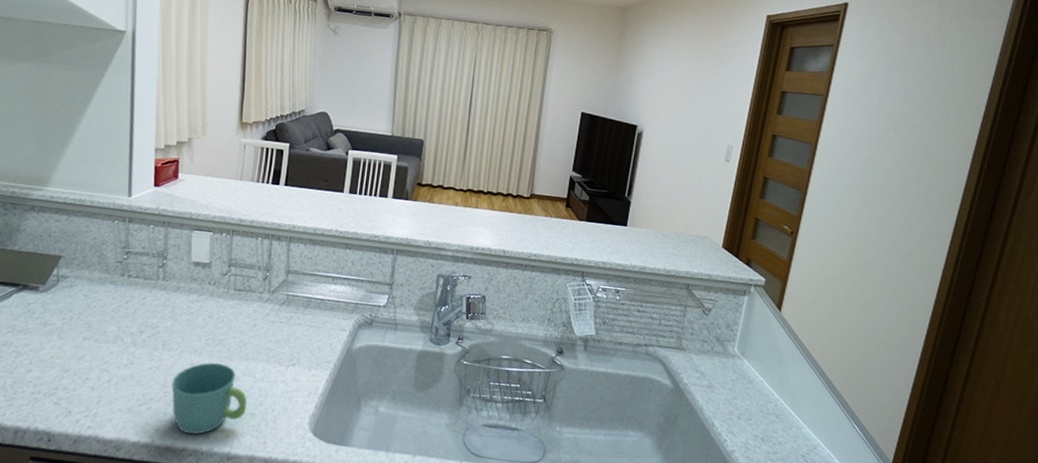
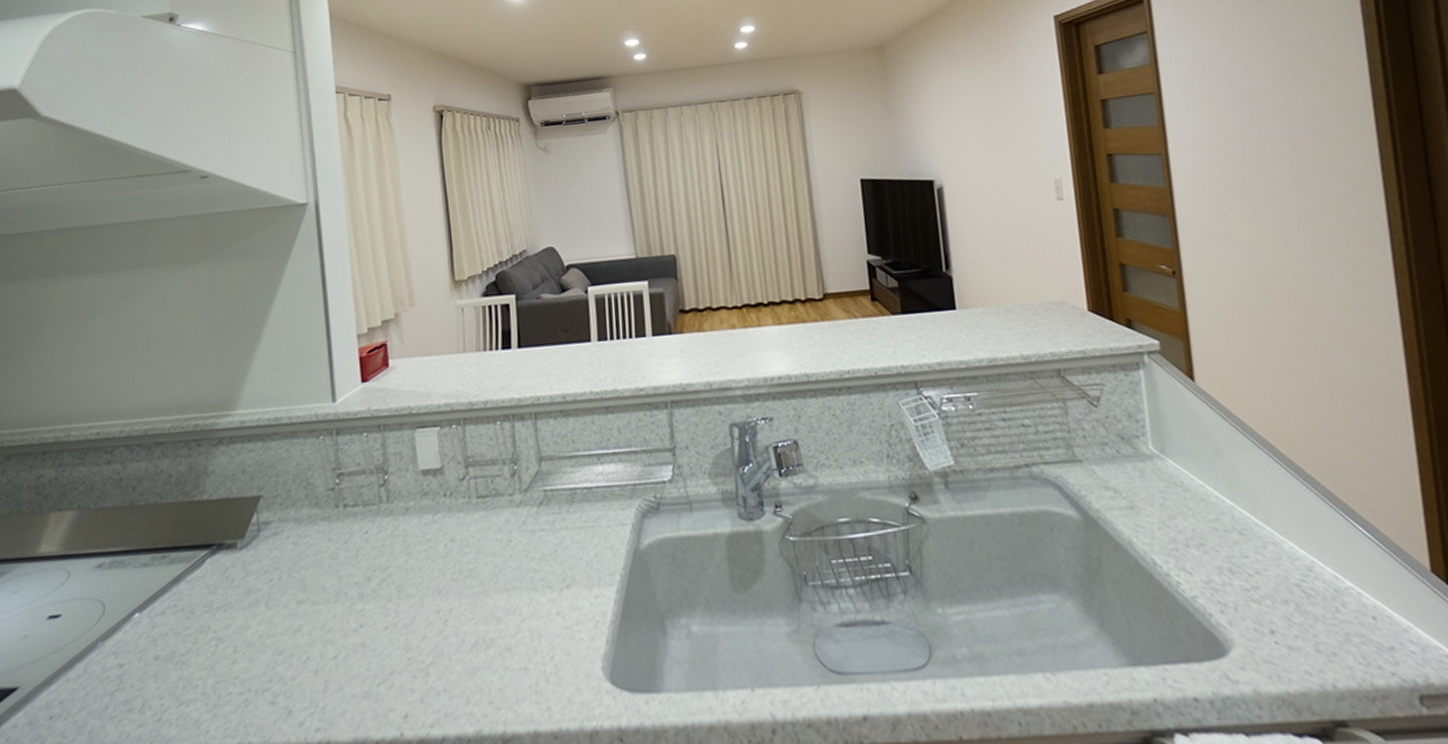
mug: present [171,362,248,435] -> none [415,603,518,715]

